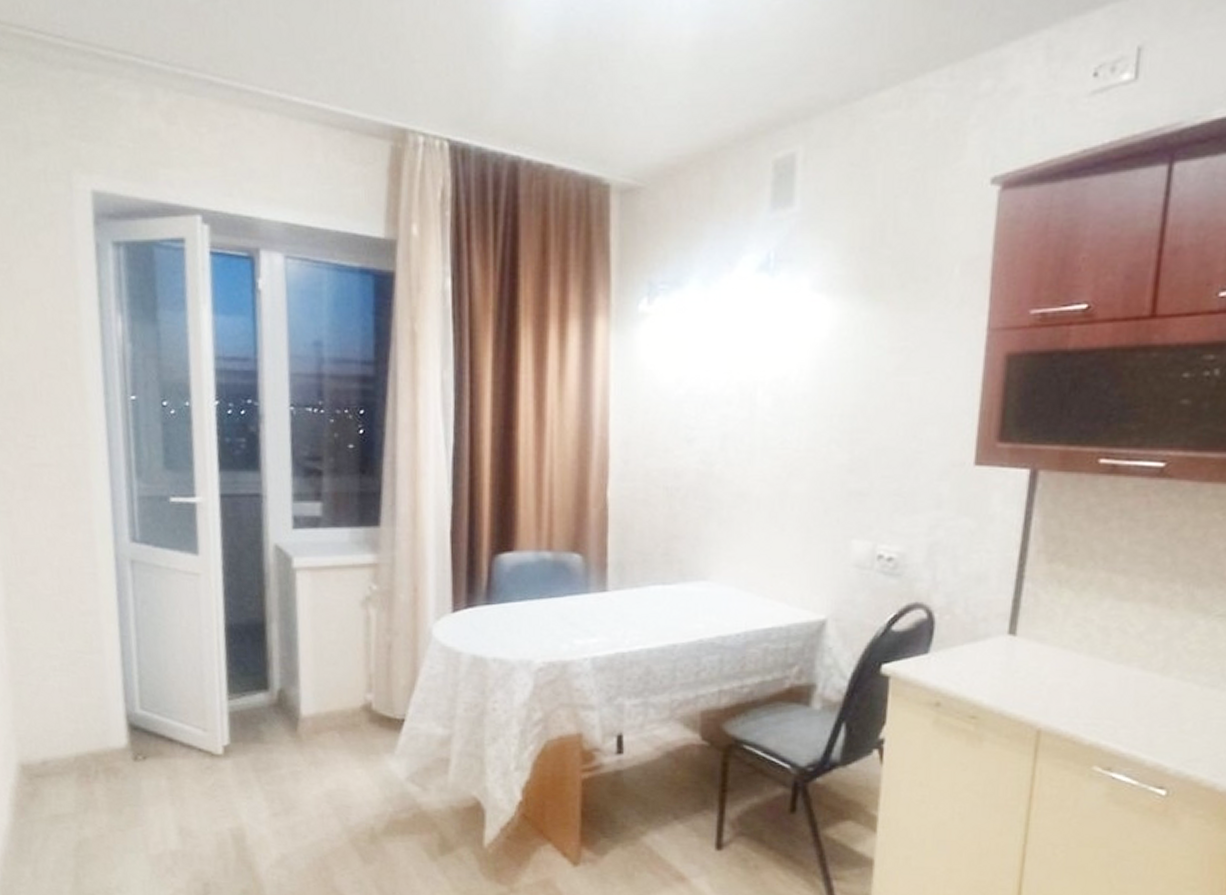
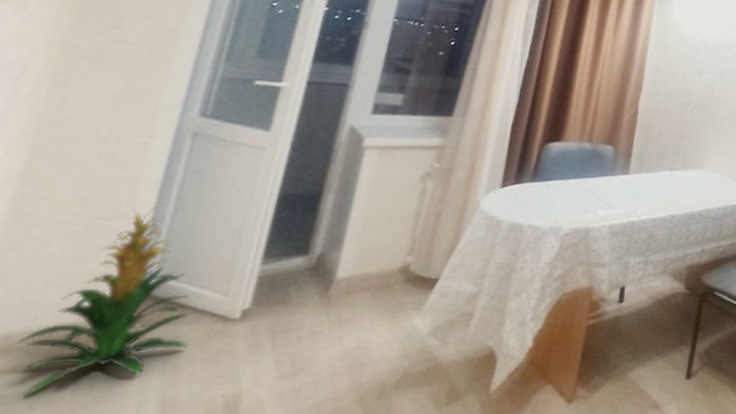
indoor plant: none [54,639,186,815] -> present [19,206,189,395]

